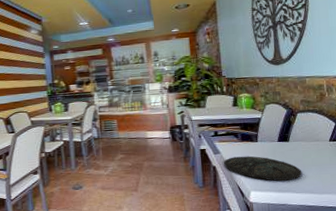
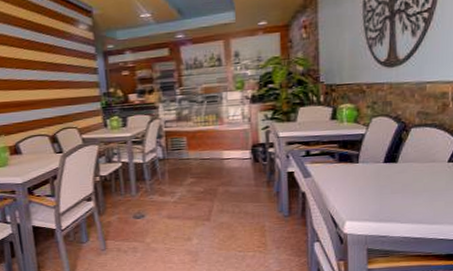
plate: present [224,156,302,181] -> none [316,179,411,210]

